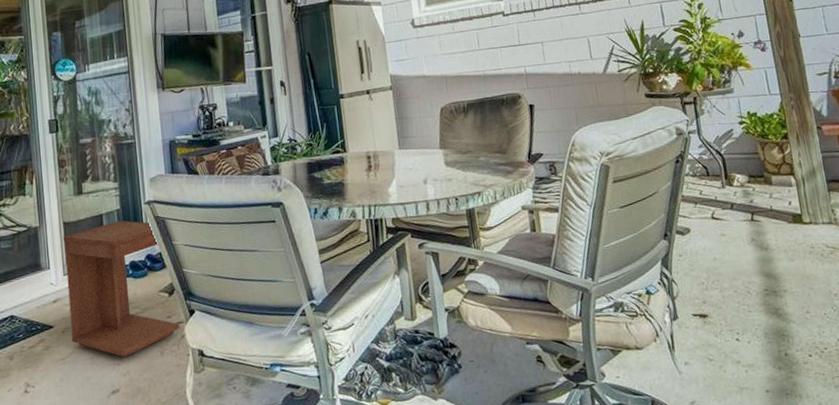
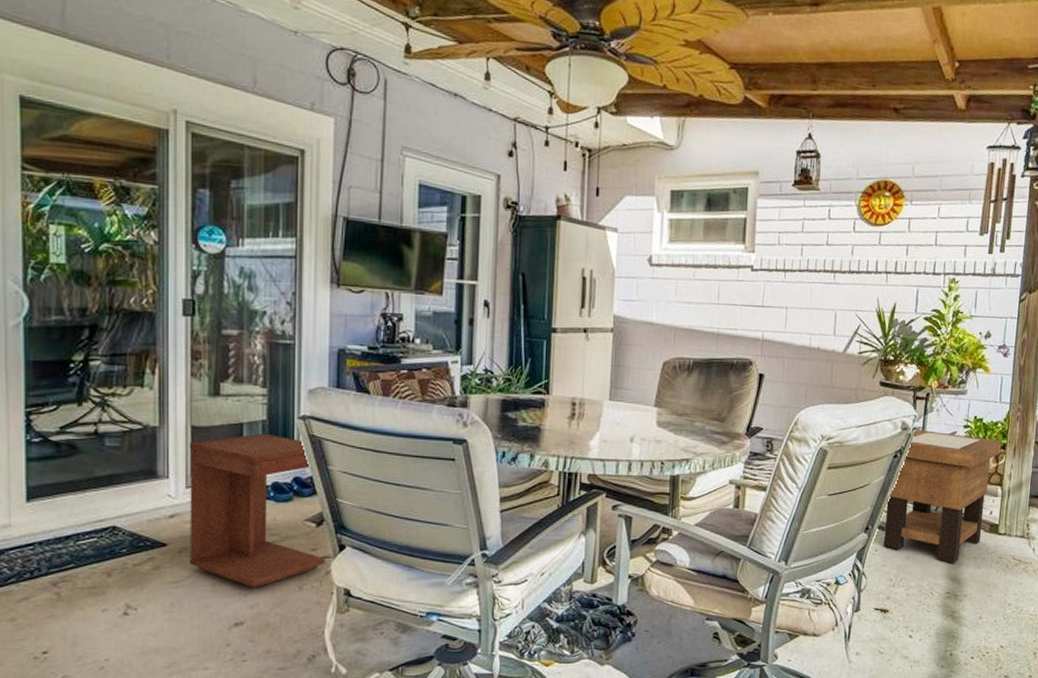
side table: none [678,130,787,259] -> present [883,430,1002,563]

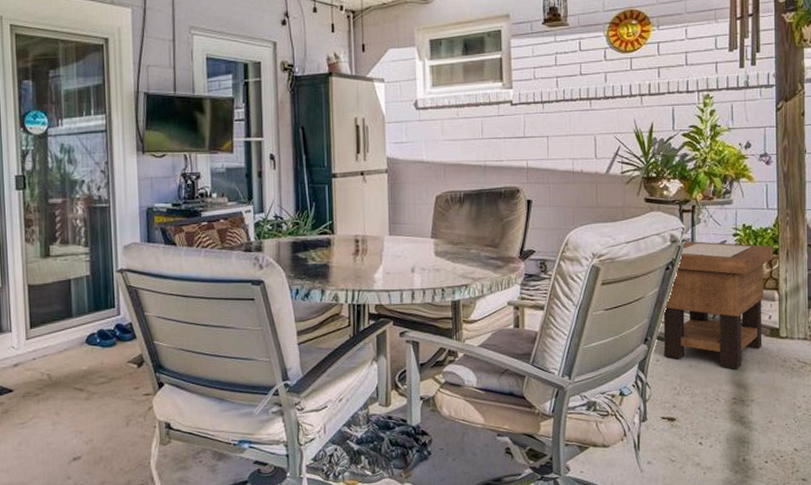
side table: present [189,433,326,588] -> none [26,287,148,426]

